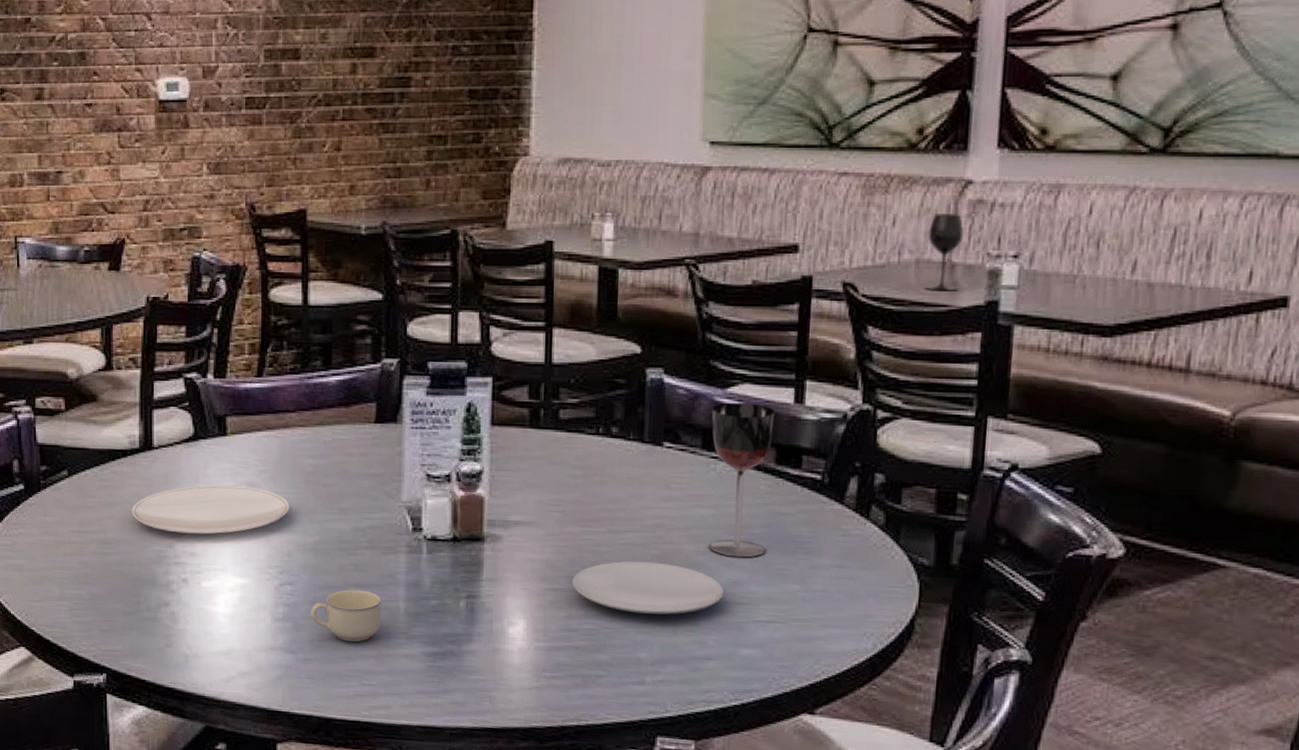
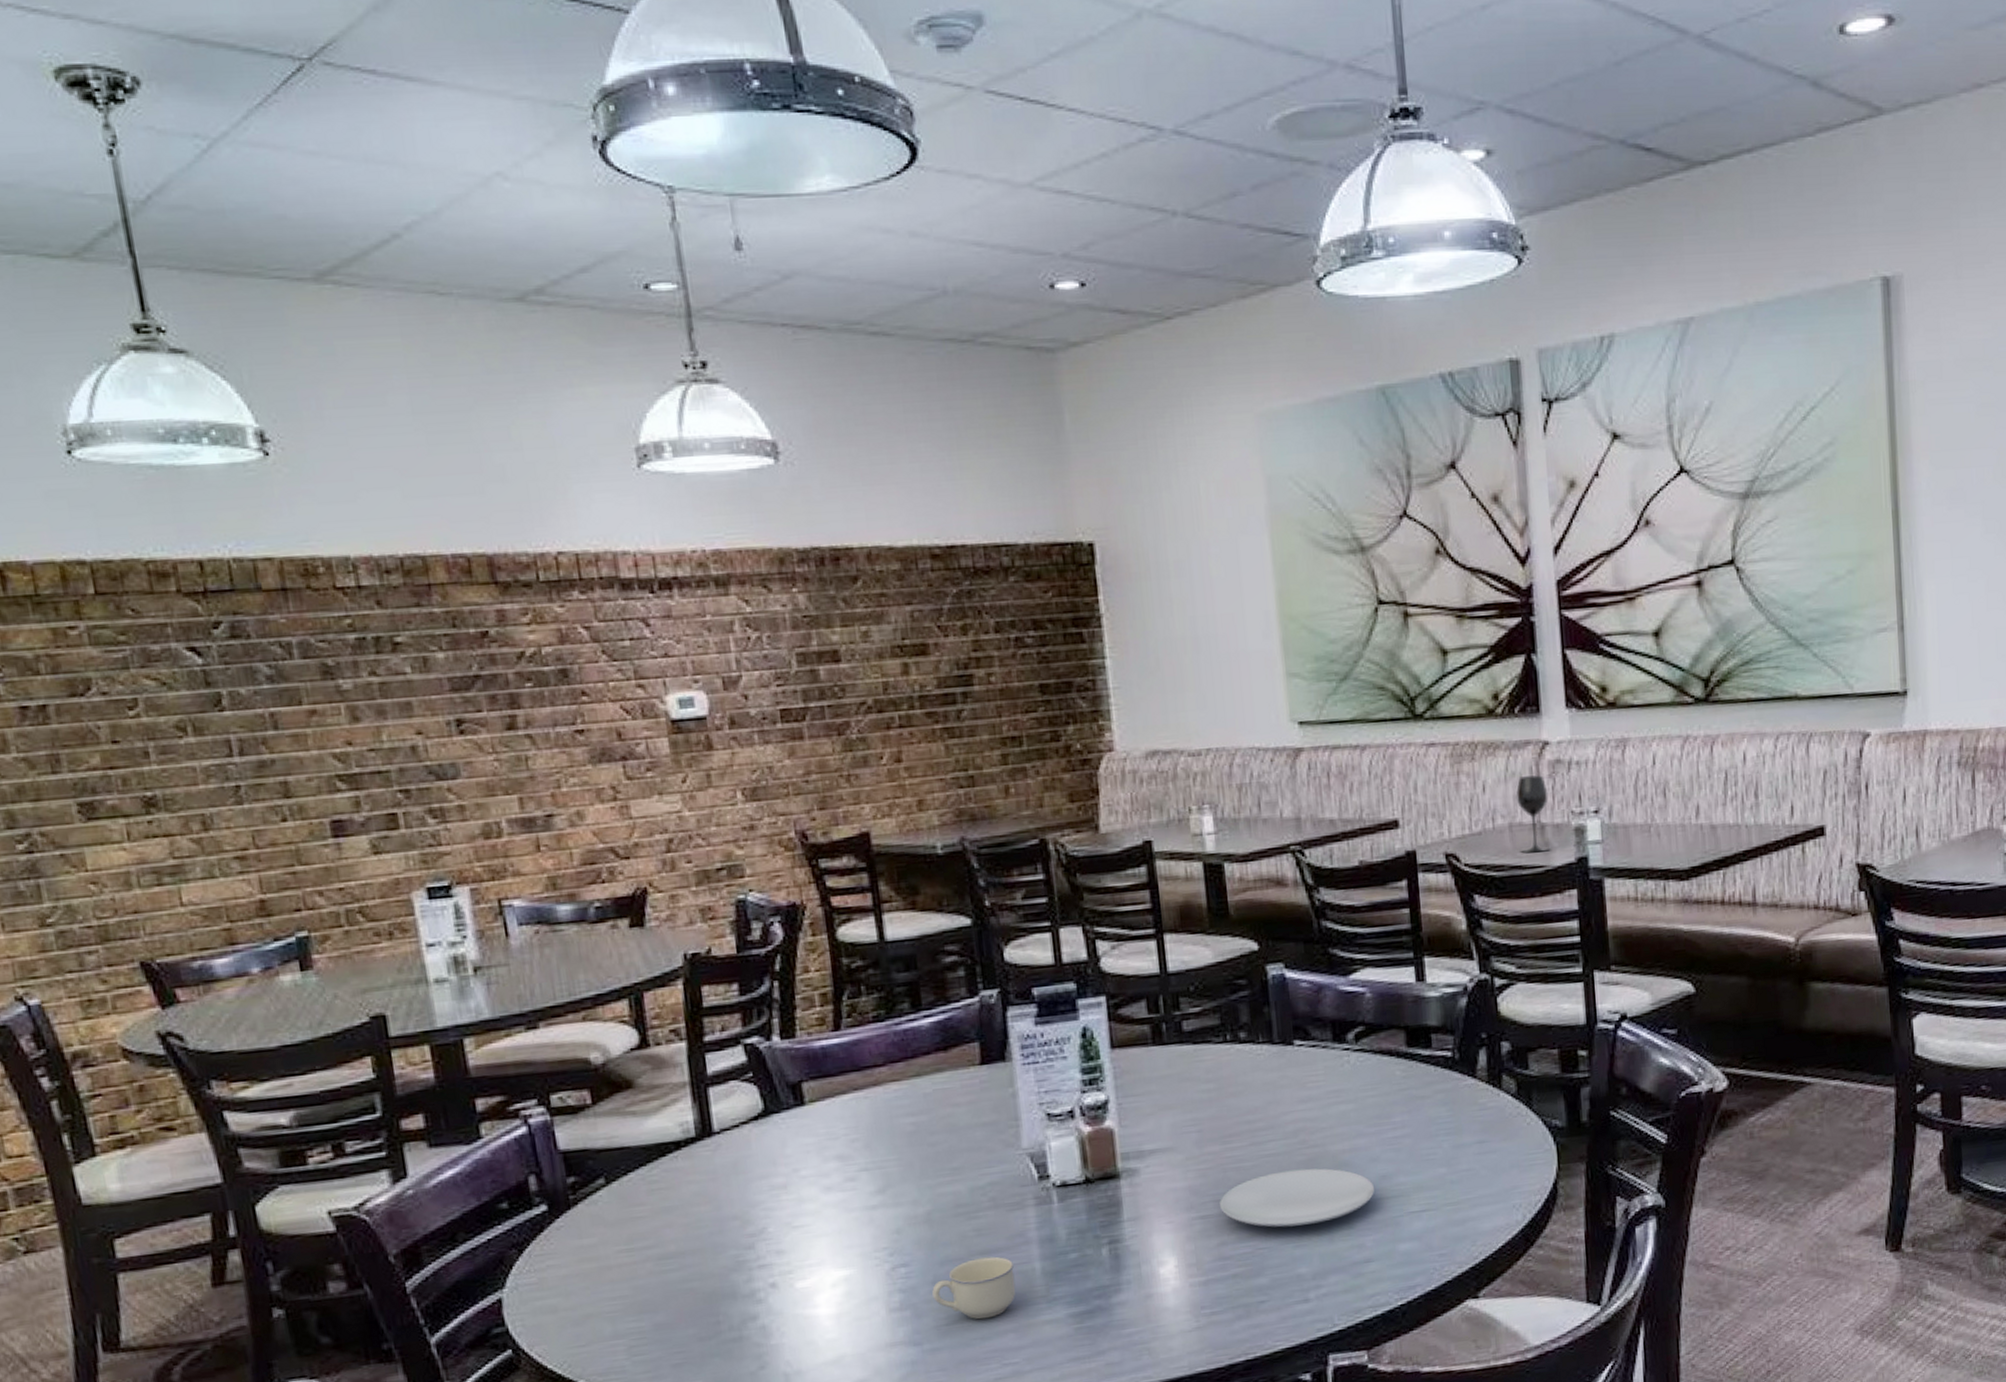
plate: present [132,485,289,534] -> none [694,1160,892,1231]
wineglass: present [709,402,775,558] -> none [1337,987,1410,1150]

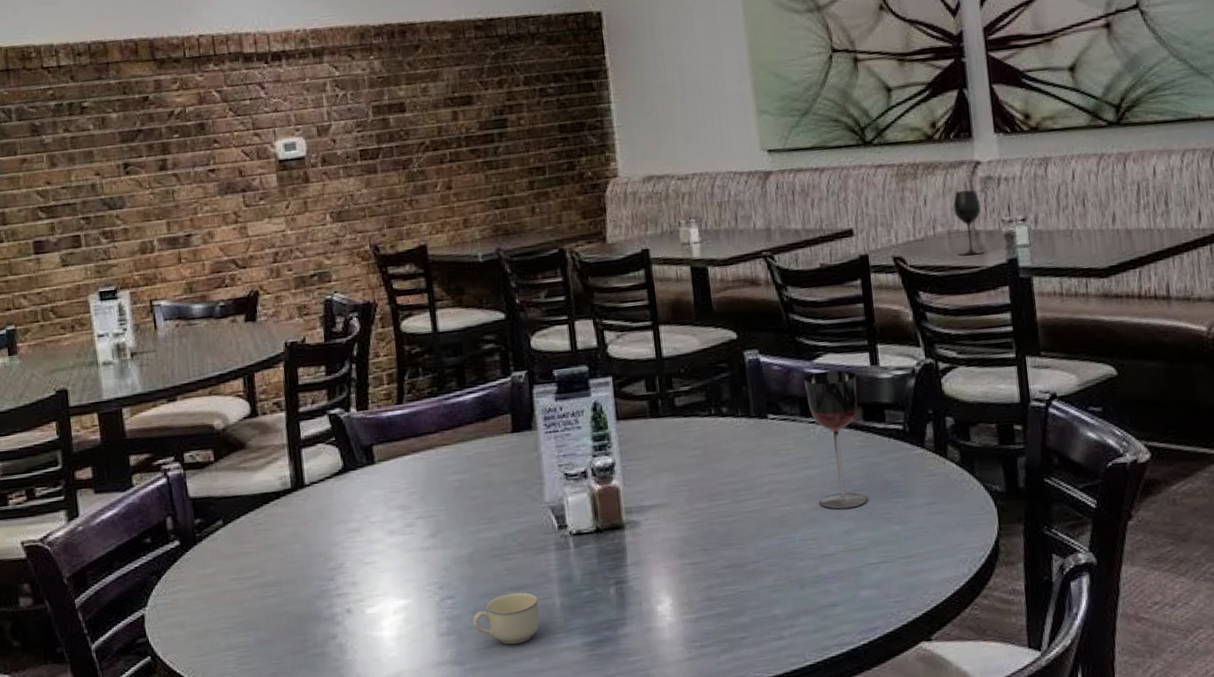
plate: present [1220,1168,1375,1228] -> none [707,524,839,574]
wineglass: none [1337,987,1410,1150] -> present [804,370,868,509]

